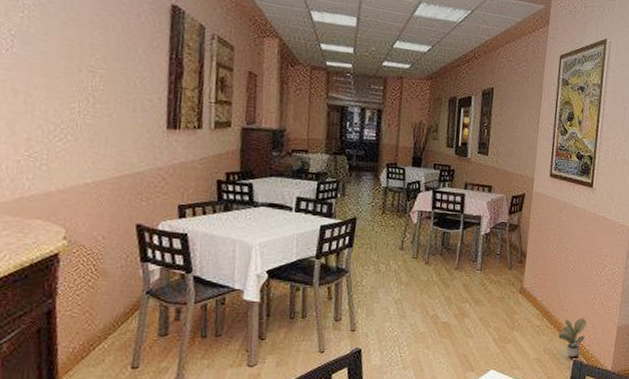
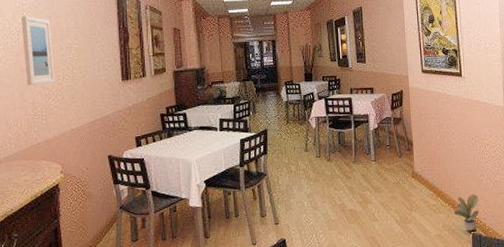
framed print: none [18,14,67,117] -> present [21,16,55,86]

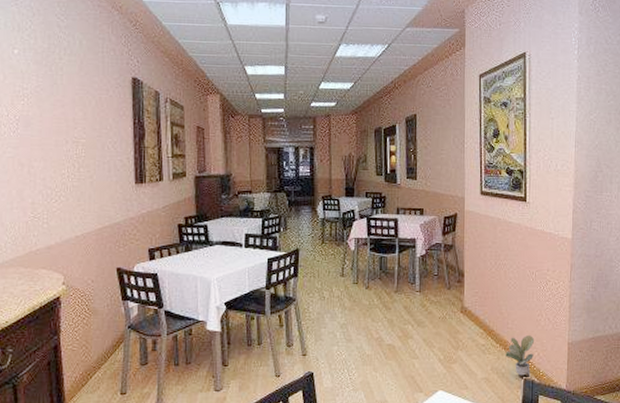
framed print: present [21,16,55,86] -> none [21,102,59,184]

